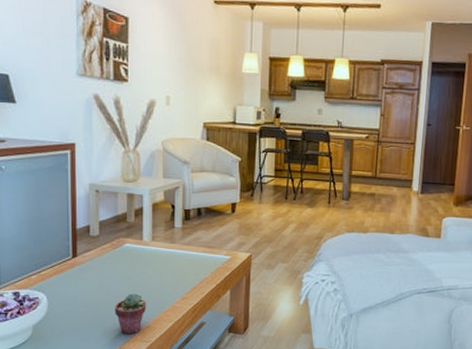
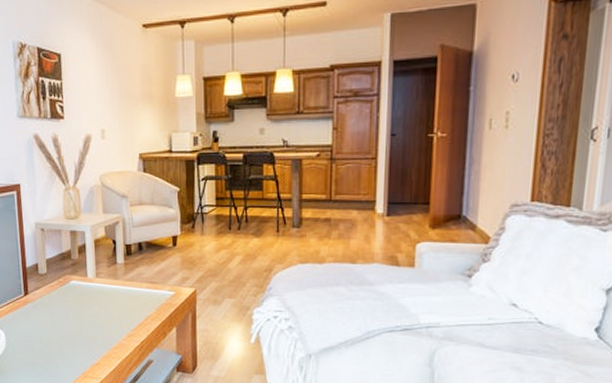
potted succulent: present [114,293,147,334] -> none [65,330,95,371]

